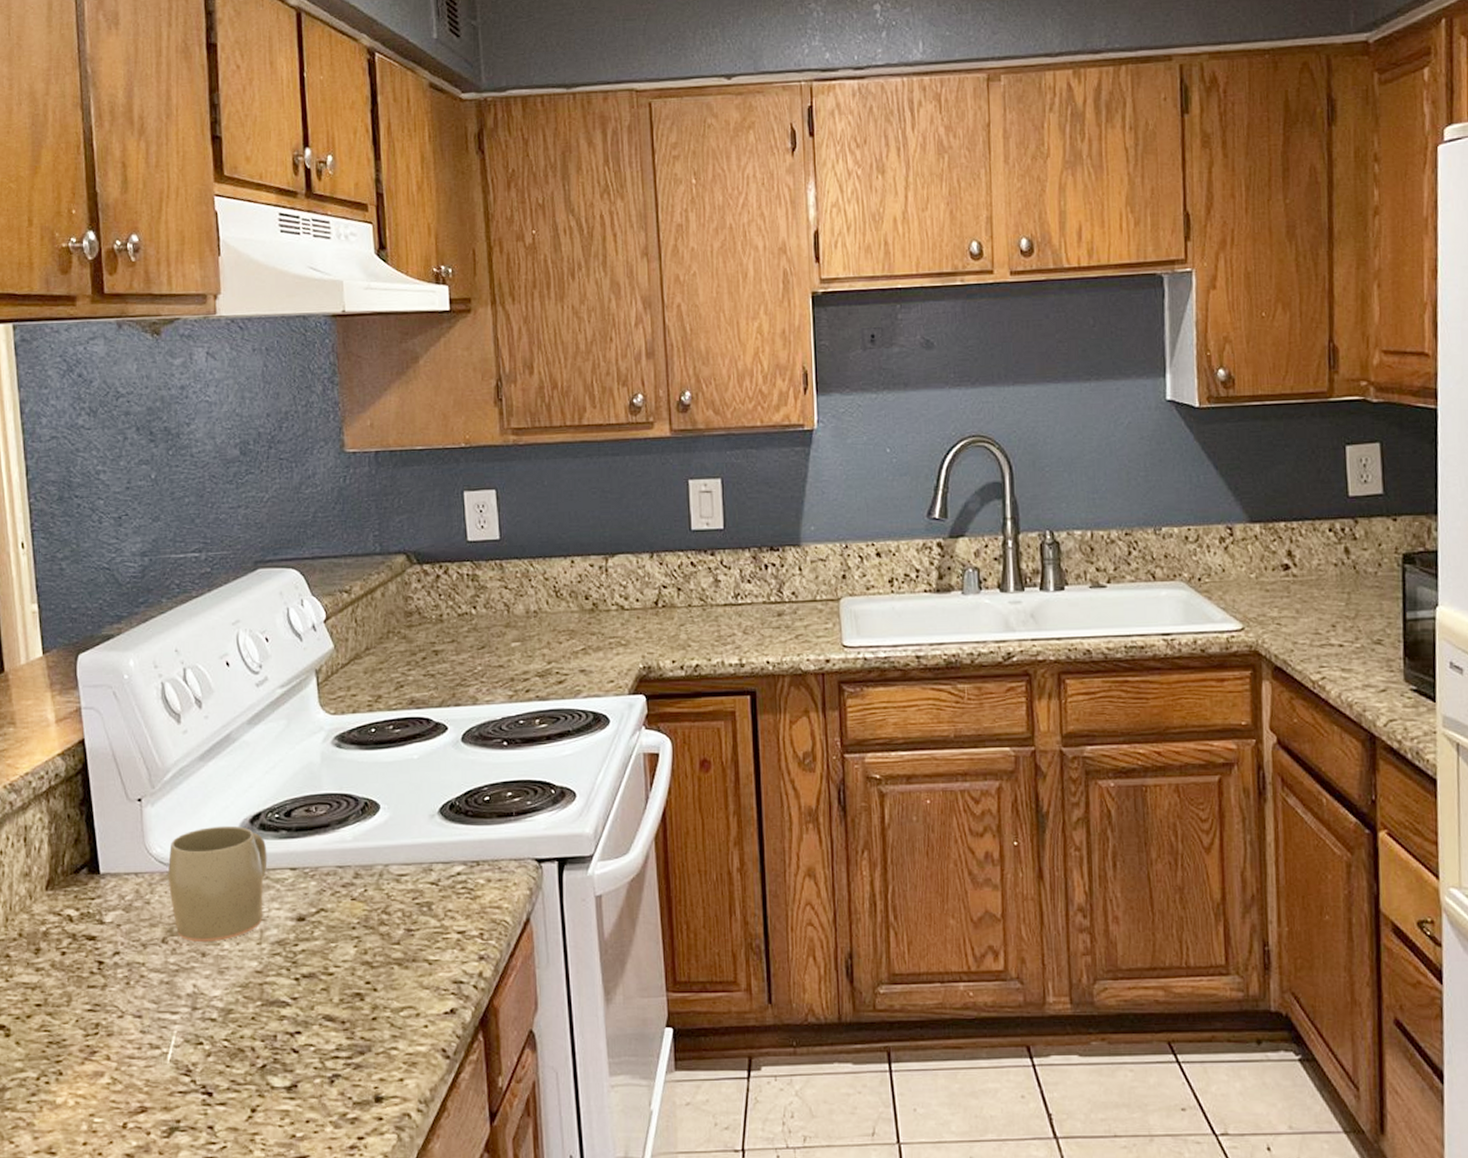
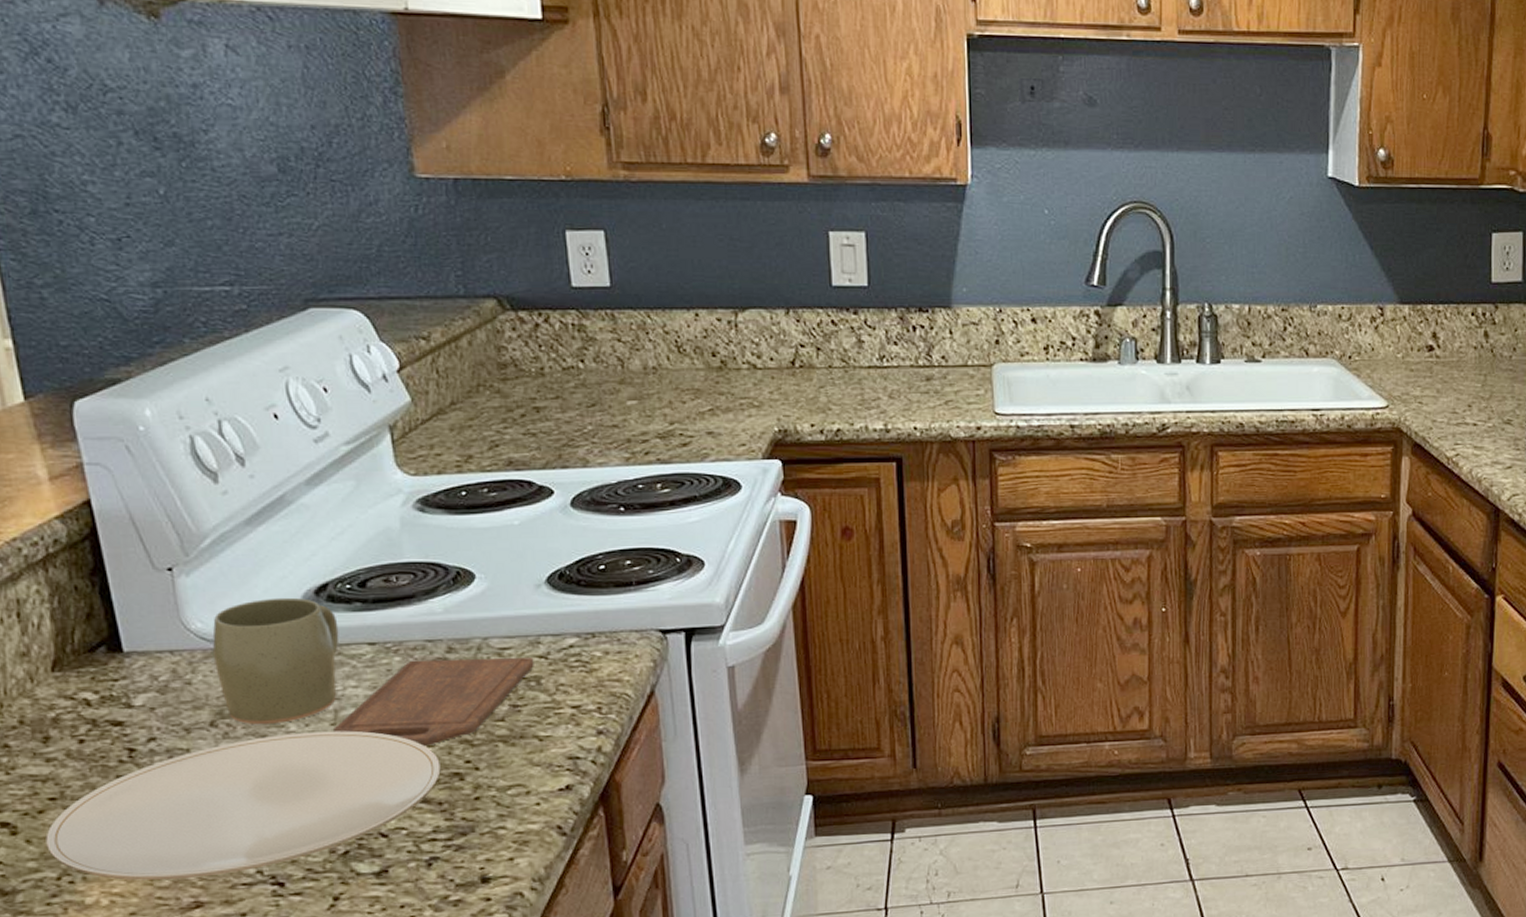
plate: none [31,950,345,1085] -> present [46,730,441,881]
cutting board: none [259,883,427,966] -> present [333,657,534,746]

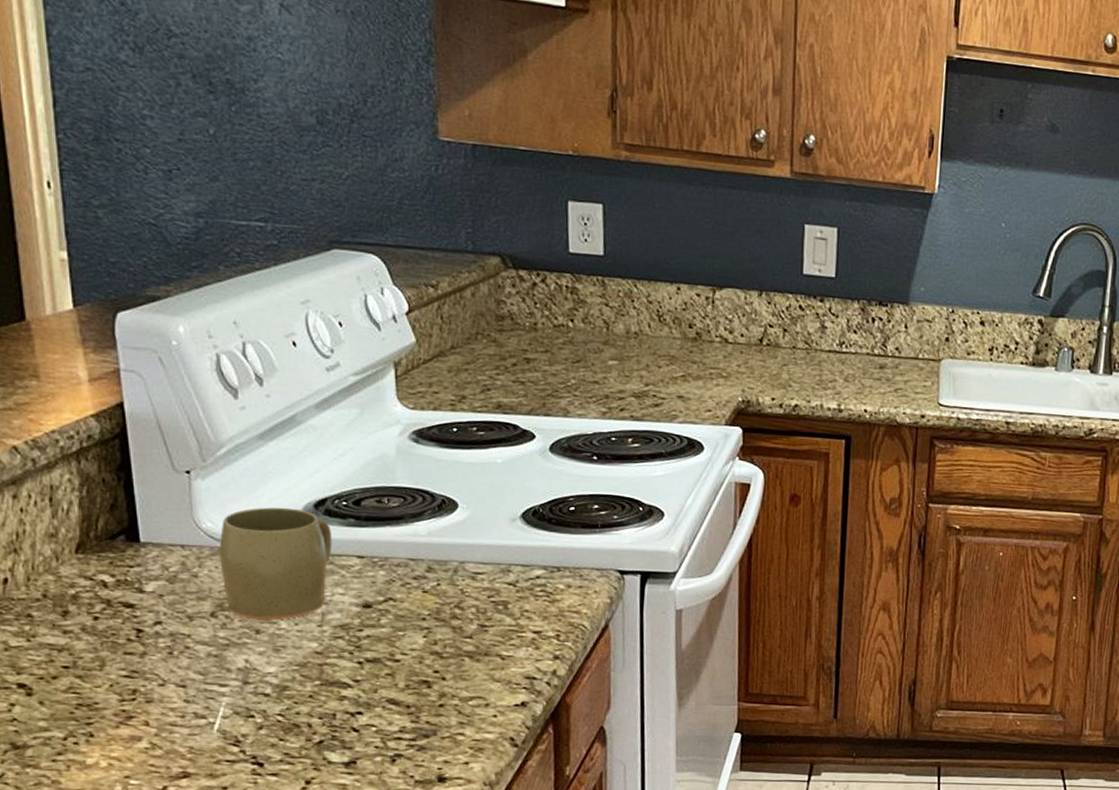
plate: present [46,730,441,881] -> none [57,630,412,751]
cutting board: present [333,657,534,746] -> none [320,575,504,654]

